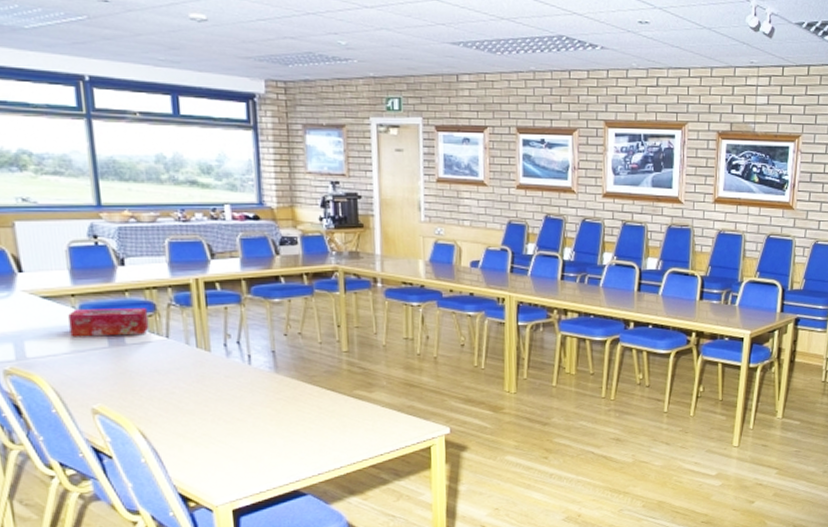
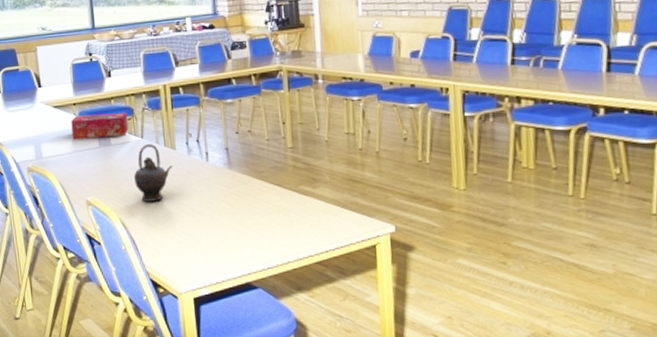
teapot: none [156,345,208,409] -> present [133,144,173,202]

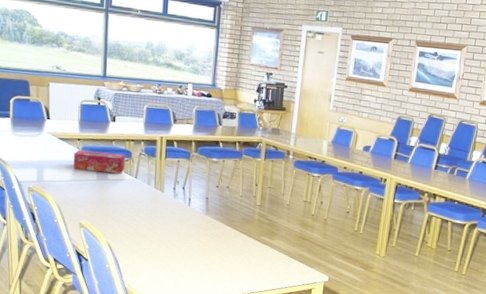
teapot: present [133,144,173,202] -> none [124,184,160,232]

